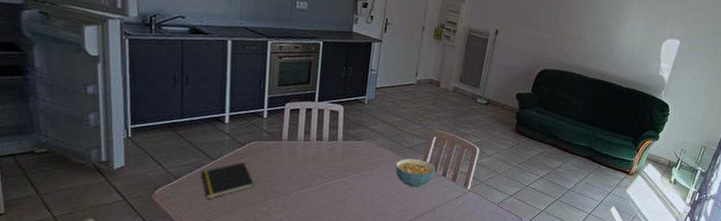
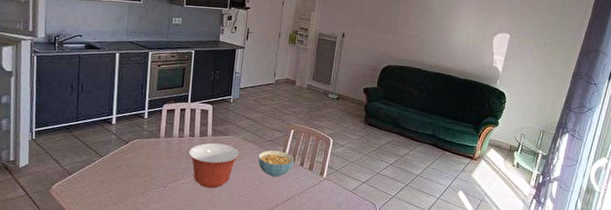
notepad: present [201,162,255,200] -> none [91,158,137,192]
mixing bowl: none [316,148,375,198] -> present [189,142,240,189]

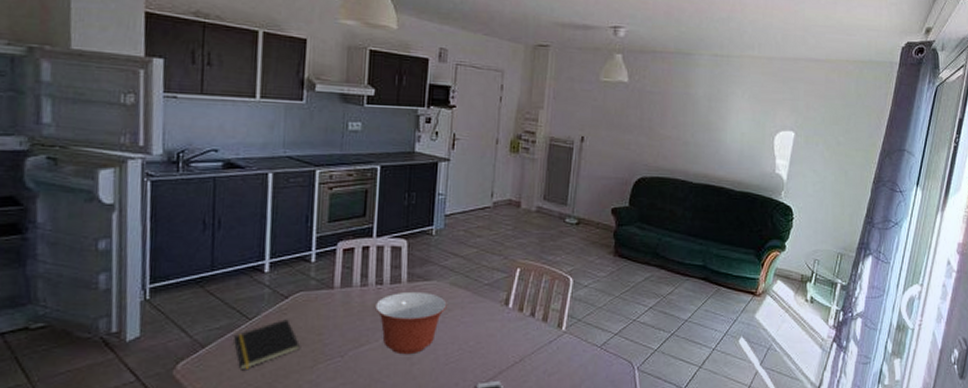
notepad: none [91,158,137,192] -> present [234,319,301,371]
cereal bowl: present [258,150,294,177] -> none [472,298,522,334]

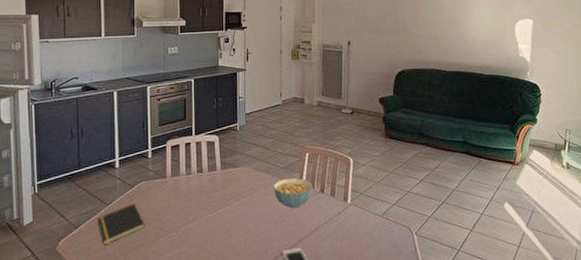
mixing bowl: present [375,291,447,355] -> none [198,176,253,229]
cereal bowl: none [472,298,522,334] -> present [273,178,313,209]

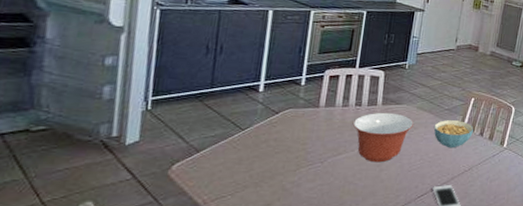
notepad: present [97,204,146,245] -> none [227,131,287,172]
mixing bowl: none [198,176,253,229] -> present [353,112,414,163]

